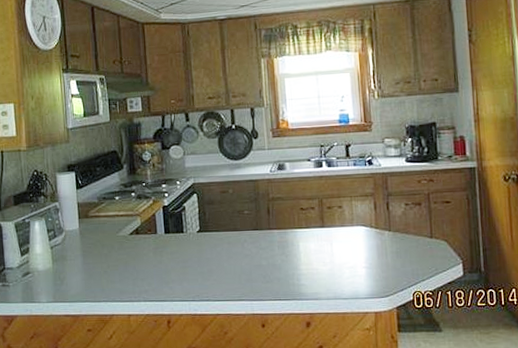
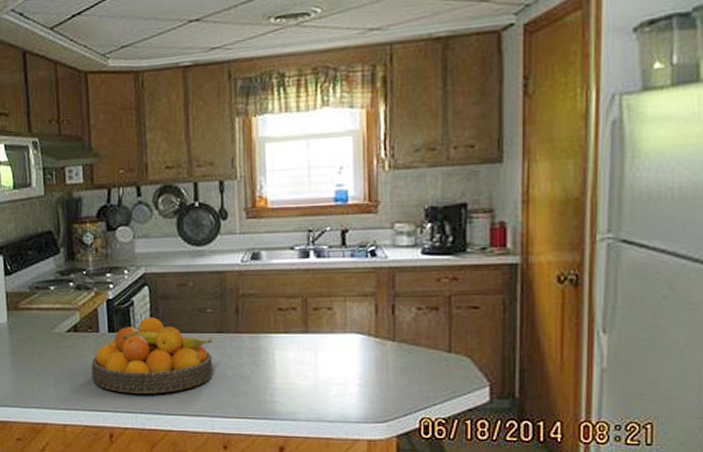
fruit bowl: none [151,219,251,285] -> present [91,317,213,394]

